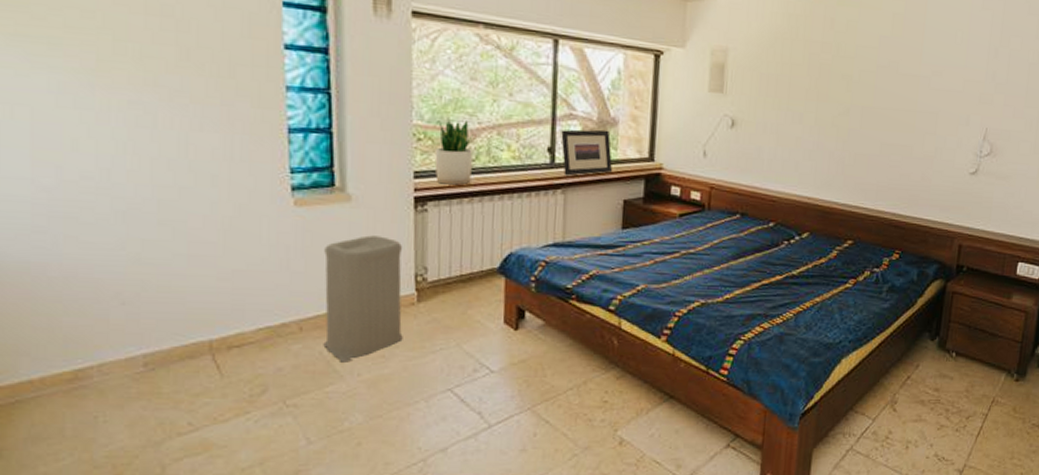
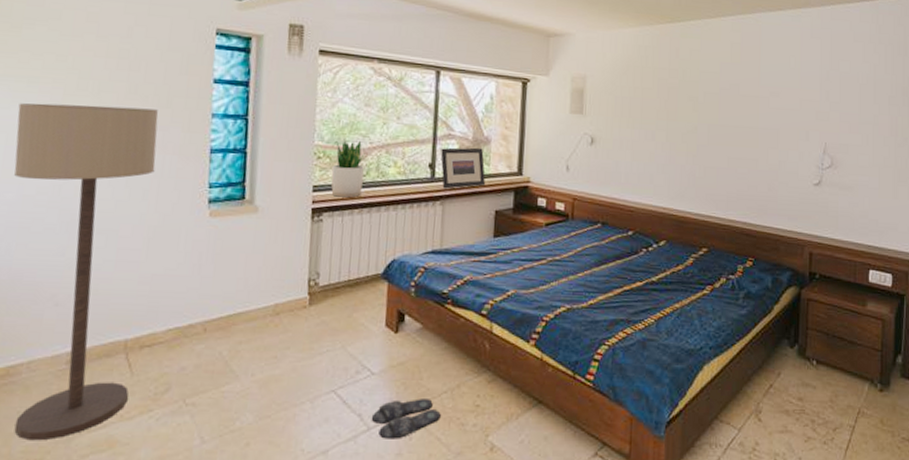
floor lamp: none [41,70,223,446] -> present [14,103,159,441]
laundry basket: present [323,235,403,362] -> none [223,243,299,363]
slippers: none [493,396,567,436] -> present [372,399,441,439]

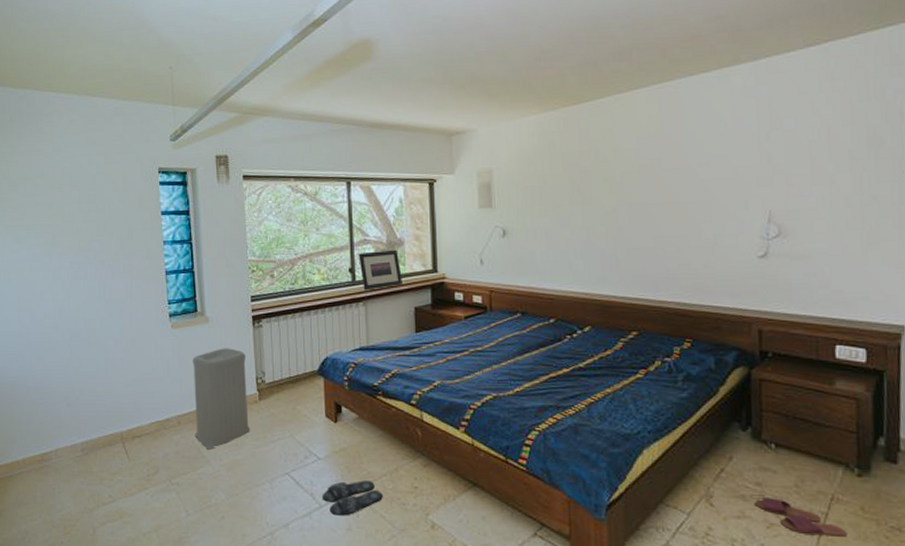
floor lamp: present [14,103,159,441] -> none [23,242,128,511]
laundry basket: none [223,243,299,363] -> present [193,348,250,450]
planter: present [331,139,365,198] -> none [265,252,292,305]
slippers: none [796,412,869,448] -> present [754,498,847,537]

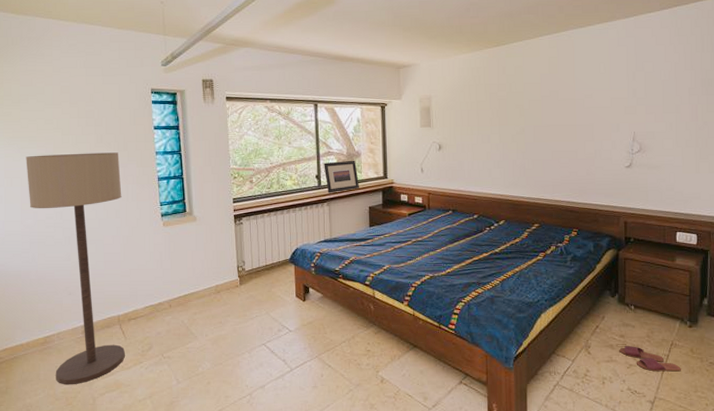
floor lamp: none [23,242,128,511] -> present [26,152,125,385]
laundry basket: present [193,348,250,450] -> none [182,242,232,327]
slippers: present [323,481,383,516] -> none [293,347,342,376]

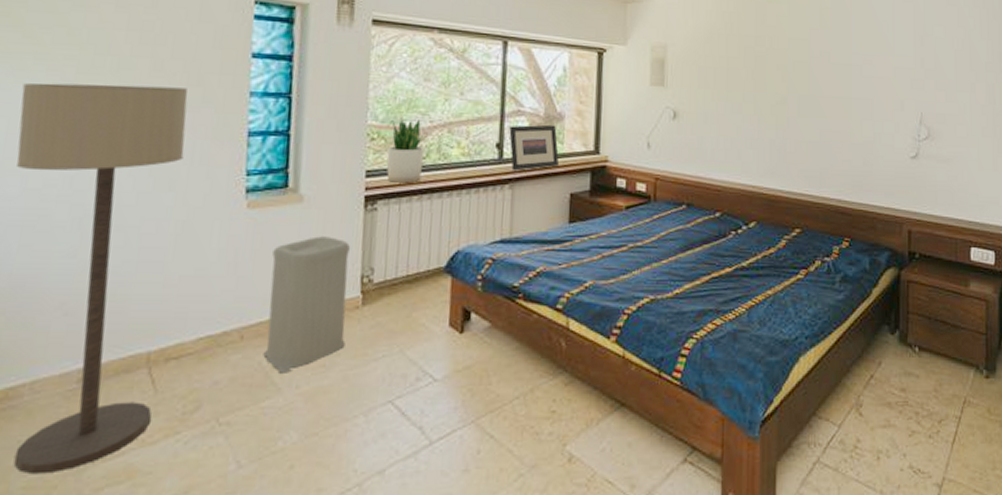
laundry basket: none [182,242,232,327] -> present [263,236,350,373]
planter: none [245,162,268,205] -> present [386,118,425,183]
slippers: present [619,346,681,372] -> none [899,404,976,441]

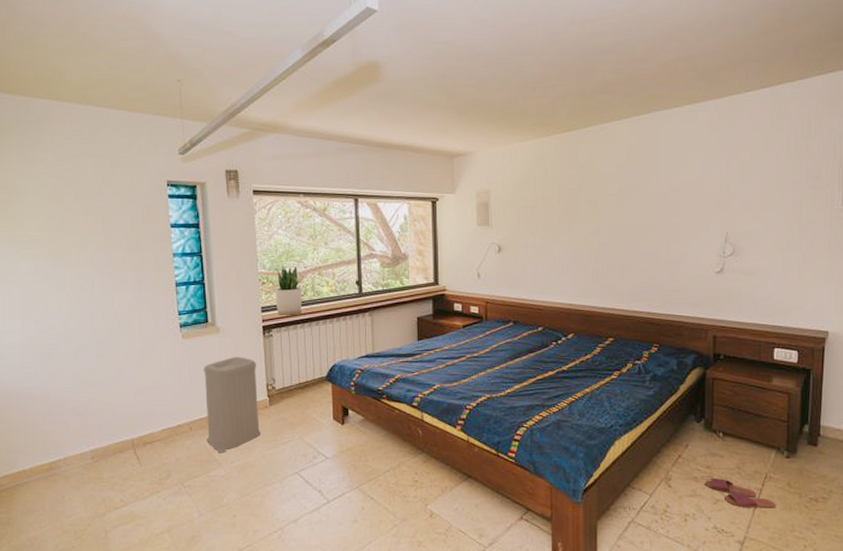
floor lamp: present [13,83,188,475] -> none [25,254,140,517]
picture frame: present [509,124,559,171] -> none [365,263,406,302]
slippers: none [899,404,976,441] -> present [704,478,776,508]

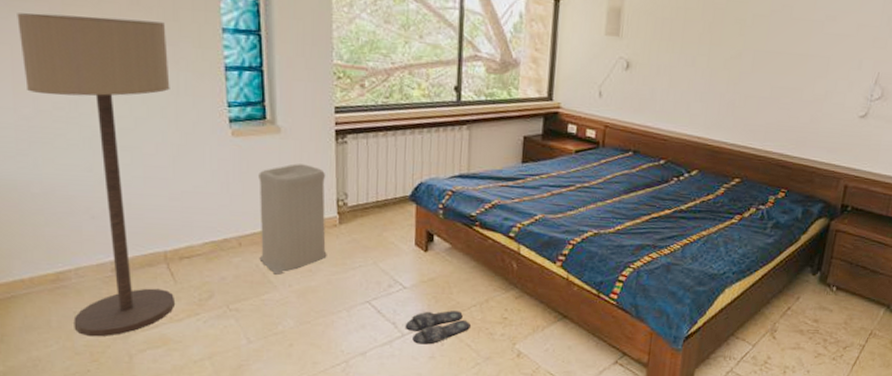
floor lamp: none [25,254,140,517] -> present [17,13,174,337]
planter: present [275,265,302,315] -> none [353,58,387,120]
slippers: none [330,477,386,510] -> present [406,311,471,345]
slippers: present [704,478,776,508] -> none [809,332,876,365]

